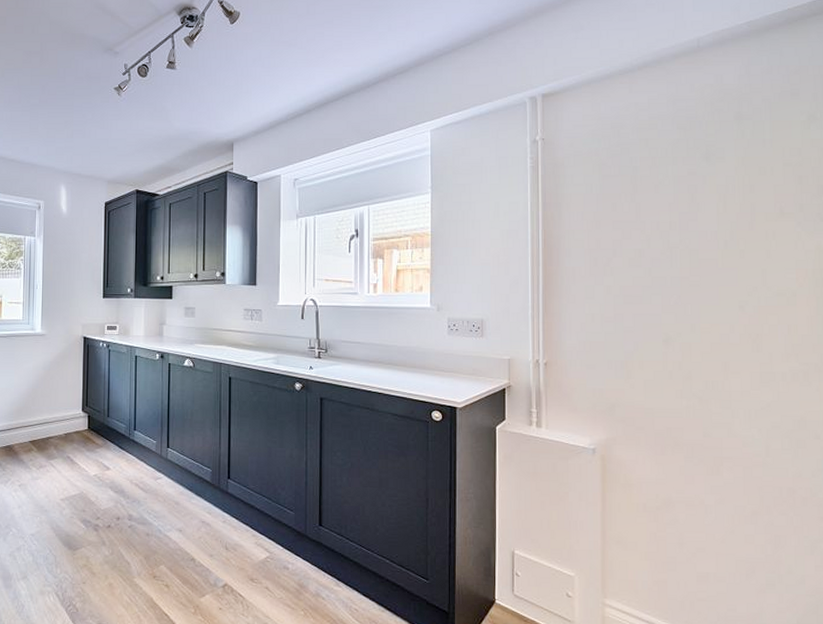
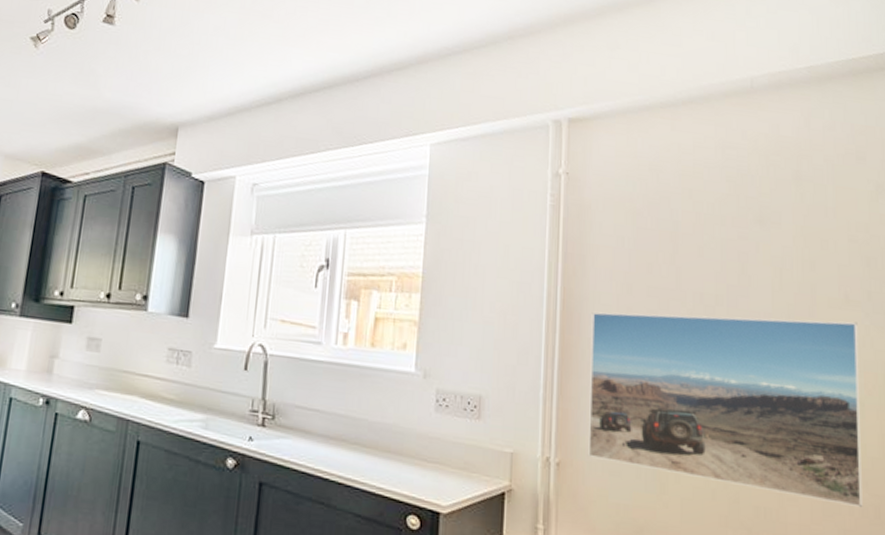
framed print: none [568,230,794,374] -> present [588,311,863,508]

